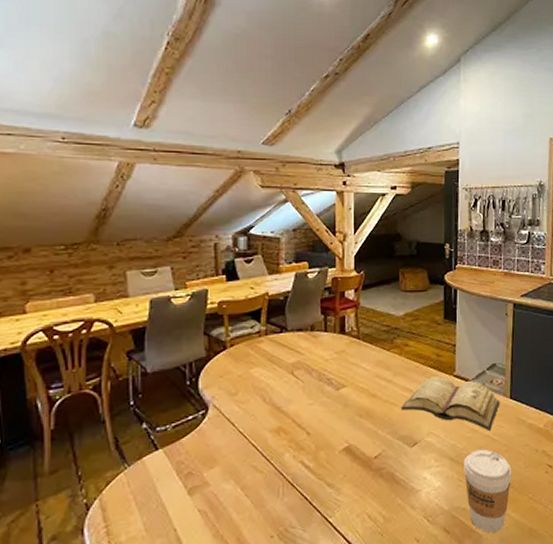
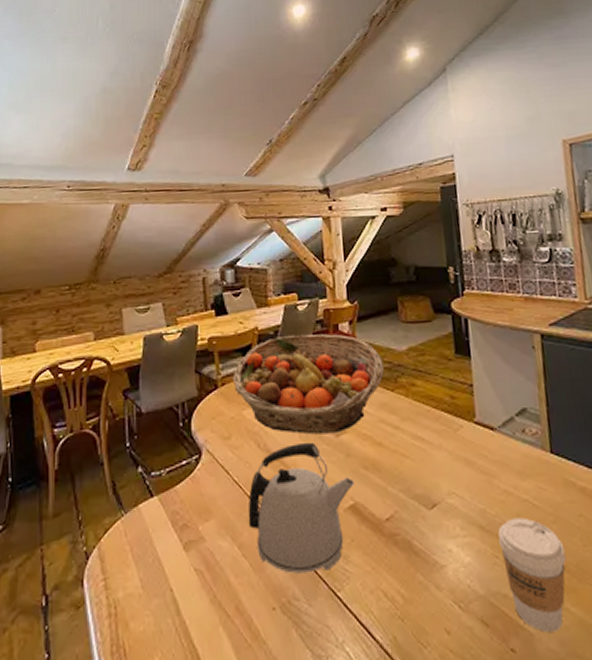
fruit basket: none [241,299,382,389] -> present [232,333,384,435]
kettle: none [251,396,350,507] -> present [248,443,354,574]
diary: present [400,376,500,432] -> none [412,423,538,495]

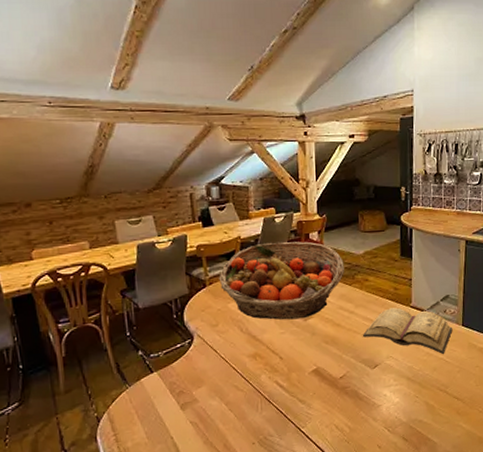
kettle: present [248,443,354,574] -> none [233,326,317,419]
diary: none [412,423,538,495] -> present [362,307,453,355]
coffee cup: present [498,517,567,632] -> none [420,370,464,441]

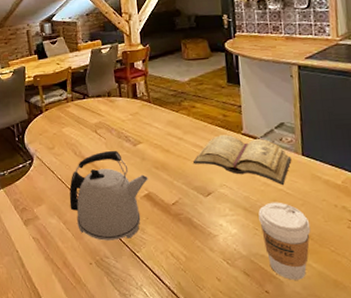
fruit basket: present [218,241,344,320] -> none [53,70,171,145]
kettle: none [233,326,317,419] -> present [69,151,148,241]
coffee cup: none [420,370,464,441] -> present [258,202,311,280]

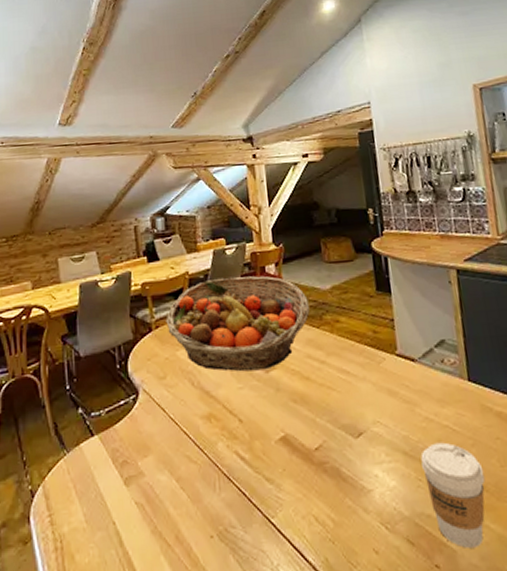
fruit basket: none [53,70,171,145] -> present [165,276,310,372]
kettle: present [69,151,148,241] -> none [184,380,285,503]
diary: present [192,134,292,186] -> none [338,356,457,421]

